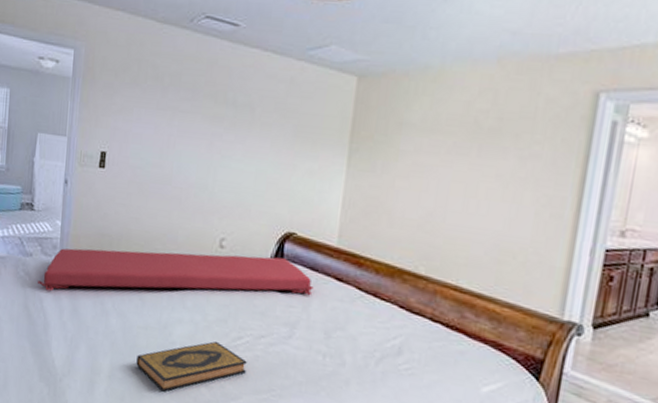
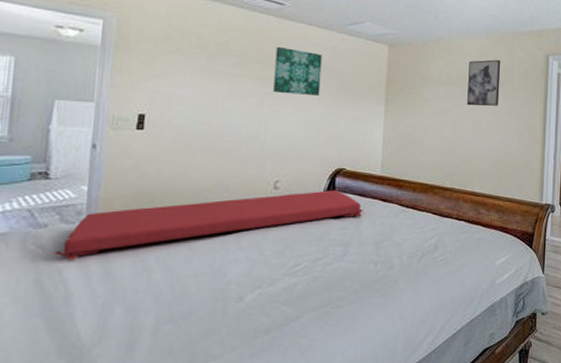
hardback book: present [136,340,247,392] -> none [186,272,306,332]
wall art: none [223,78,278,140] -> present [273,46,323,95]
wall art: none [459,97,518,168] -> present [467,60,501,106]

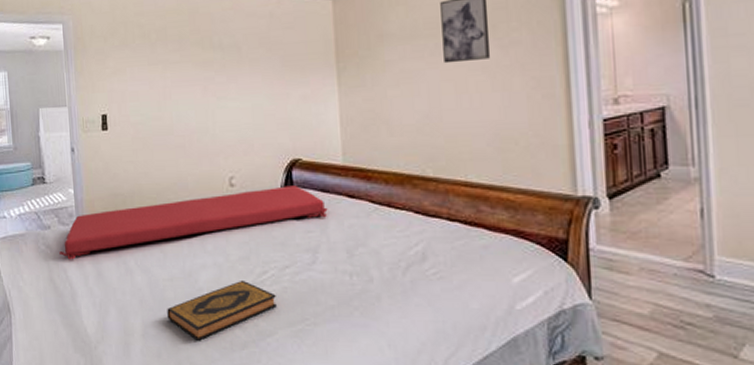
hardback book: none [186,272,306,332] -> present [167,279,277,341]
wall art: present [273,46,323,95] -> none [211,23,262,77]

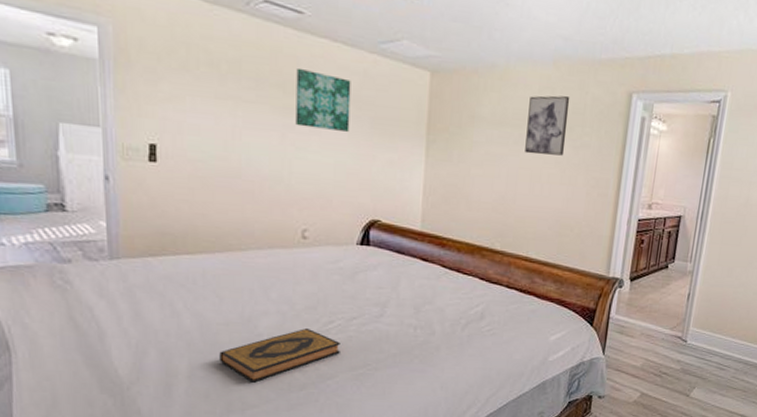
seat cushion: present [59,186,328,260] -> none [83,244,401,298]
wall art: none [211,23,262,77] -> present [295,67,351,132]

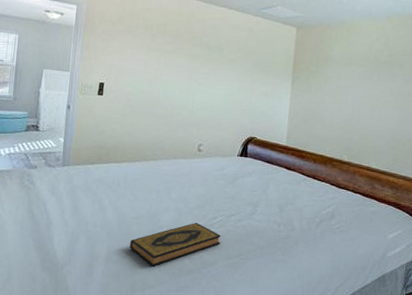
wall art: present [295,67,351,132] -> none [200,27,240,72]
wall art: present [525,95,570,156] -> none [366,42,401,87]

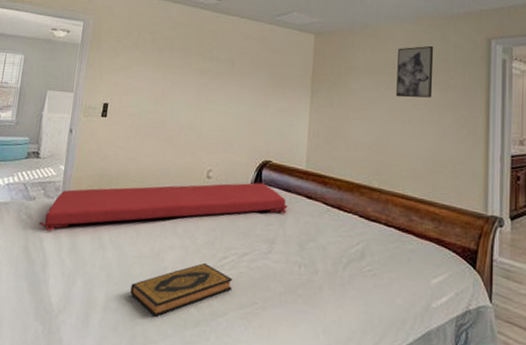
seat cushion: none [42,155,270,196] -> present [39,182,288,231]
wall art: none [366,42,401,87] -> present [396,46,434,98]

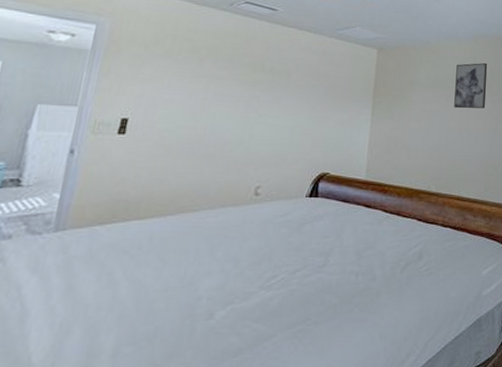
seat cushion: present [39,182,288,231] -> none [16,196,346,275]
hardback book: present [130,262,232,317] -> none [150,285,282,354]

